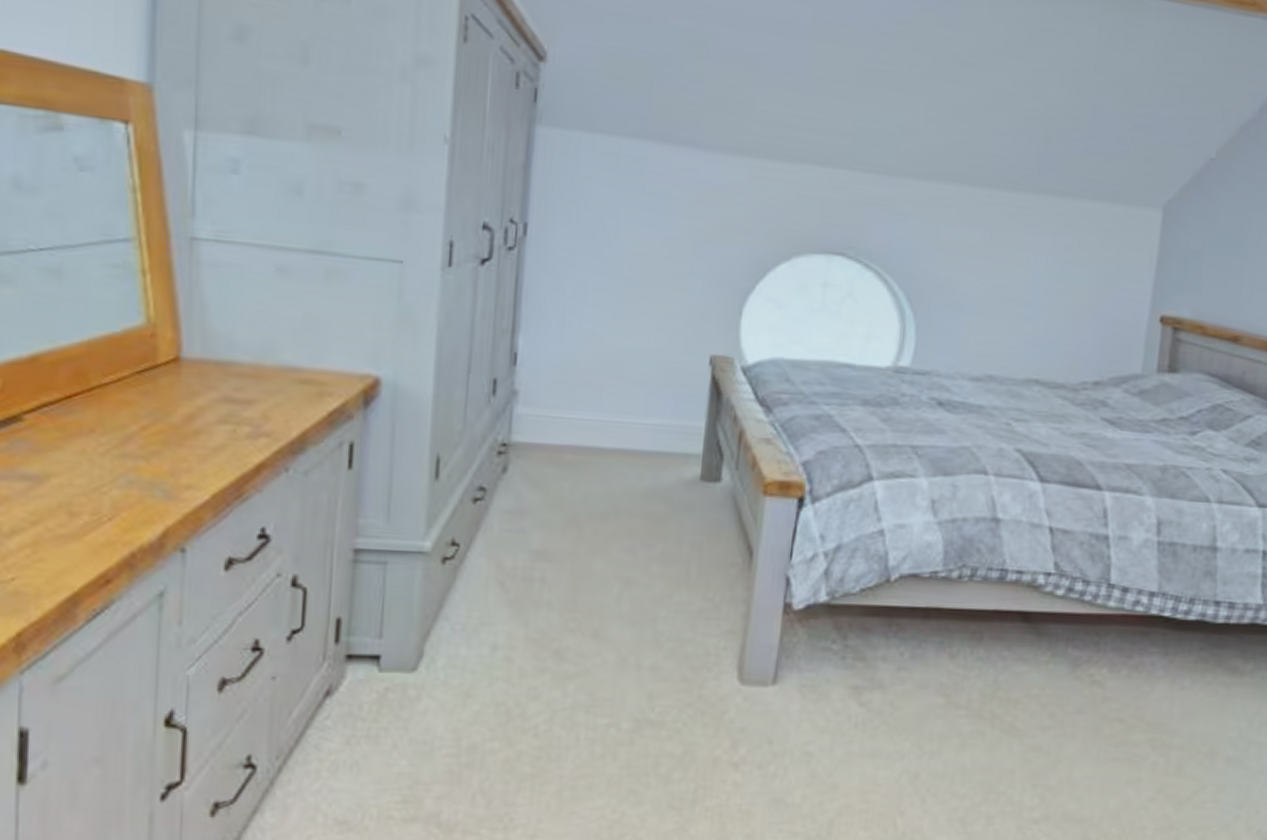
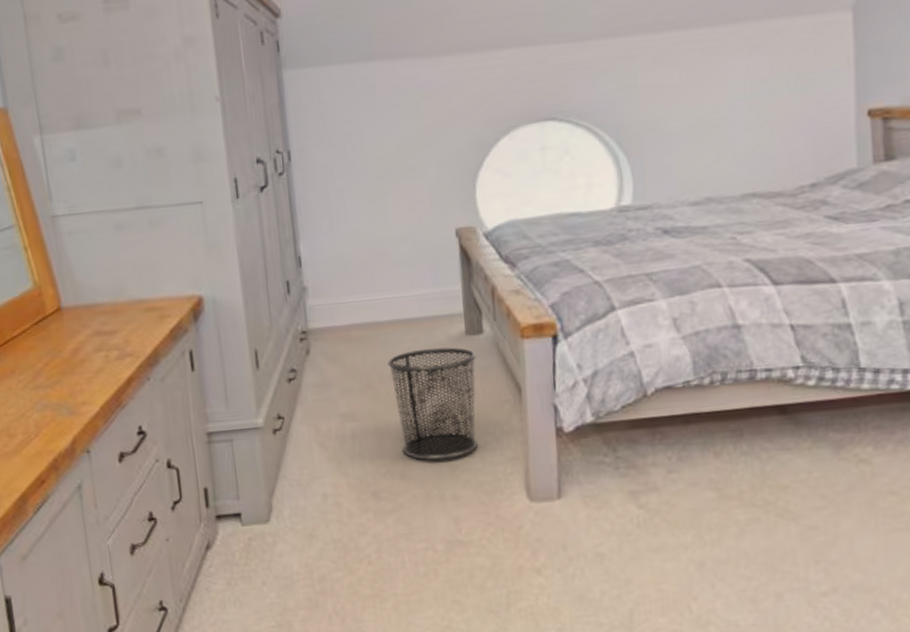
waste bin: none [601,488,709,623] -> present [387,347,477,461]

